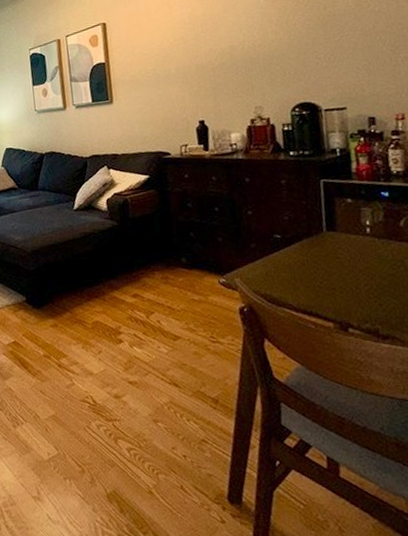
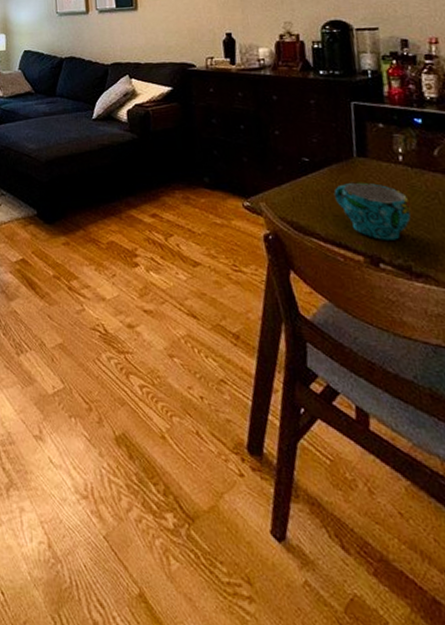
cup: none [304,254,379,307] -> present [333,182,411,240]

